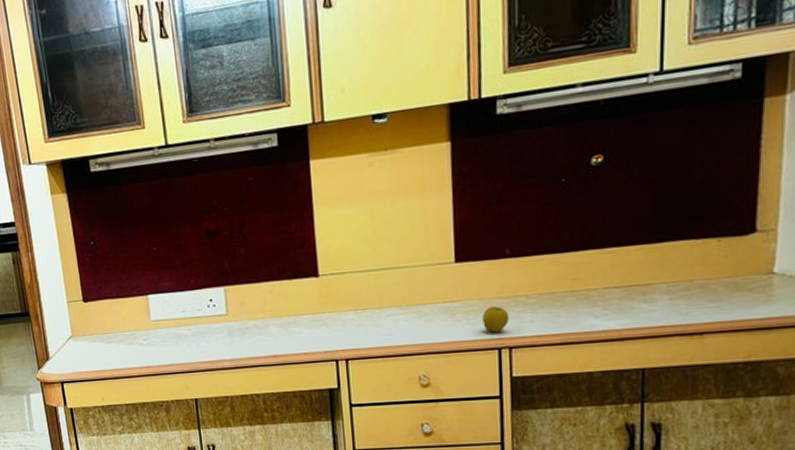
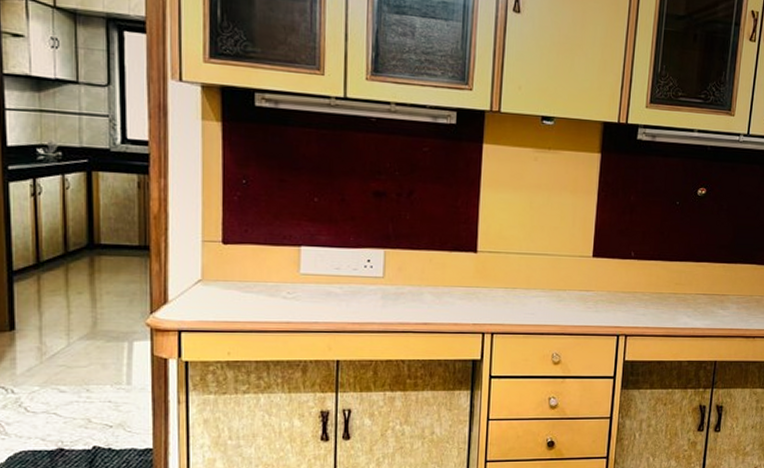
apple: present [482,306,509,333] -> none [608,298,628,321]

